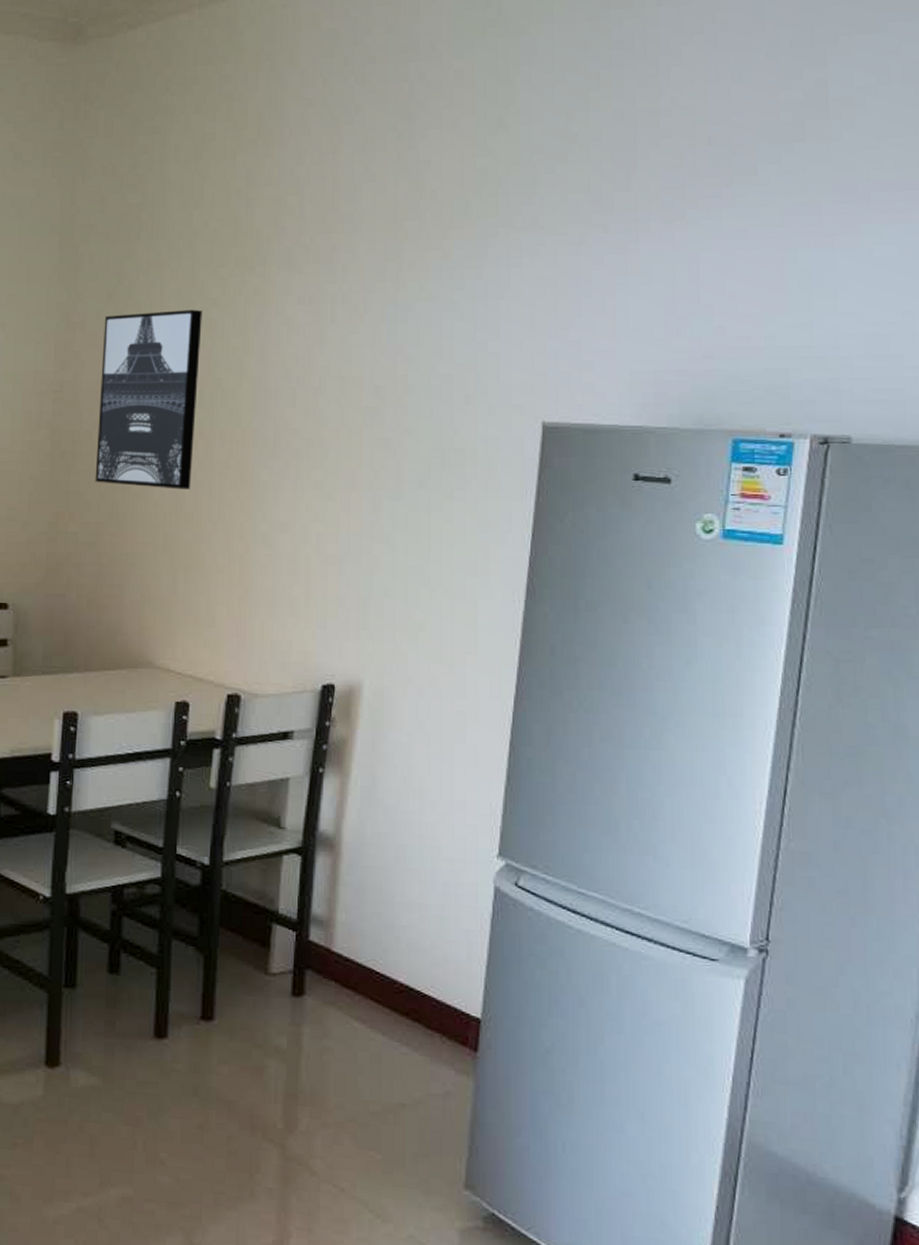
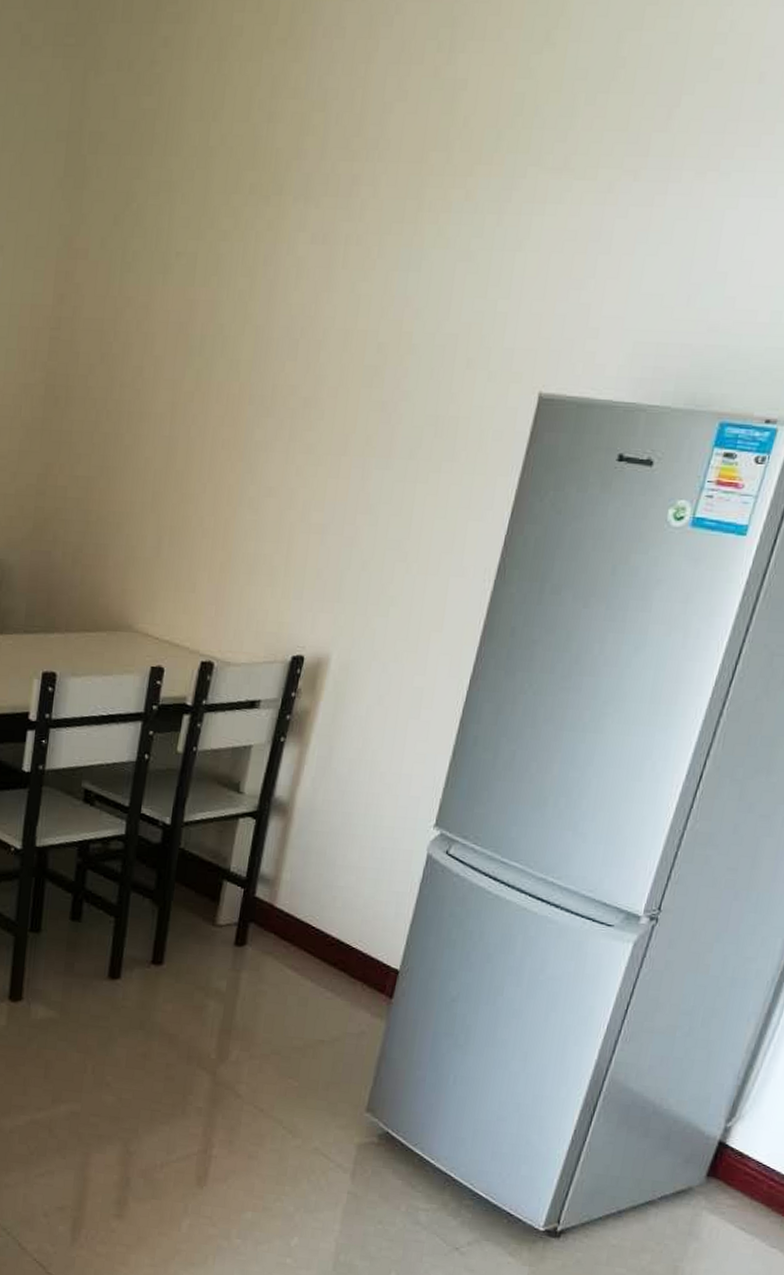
wall art: present [95,309,202,489] -> none [87,242,211,446]

